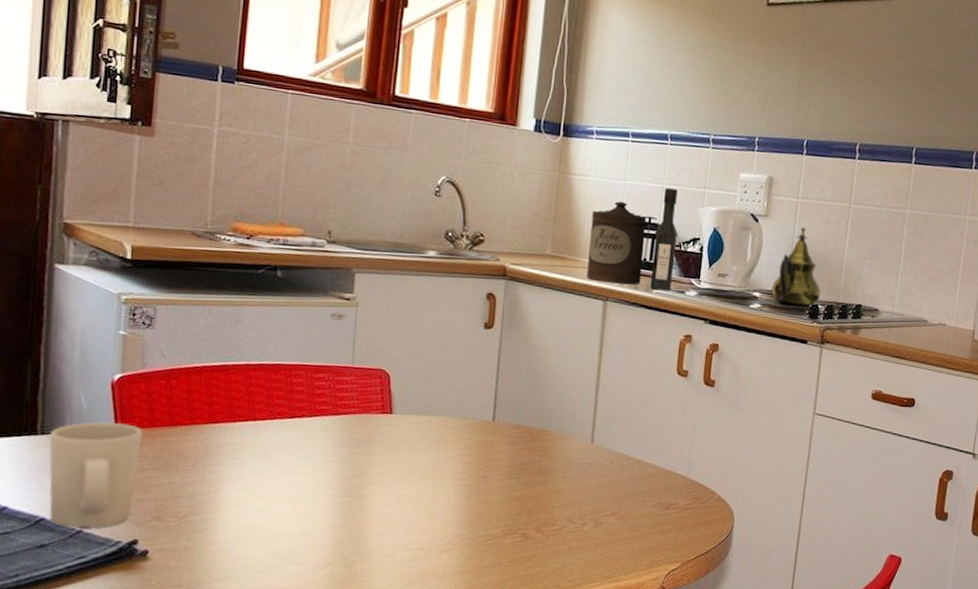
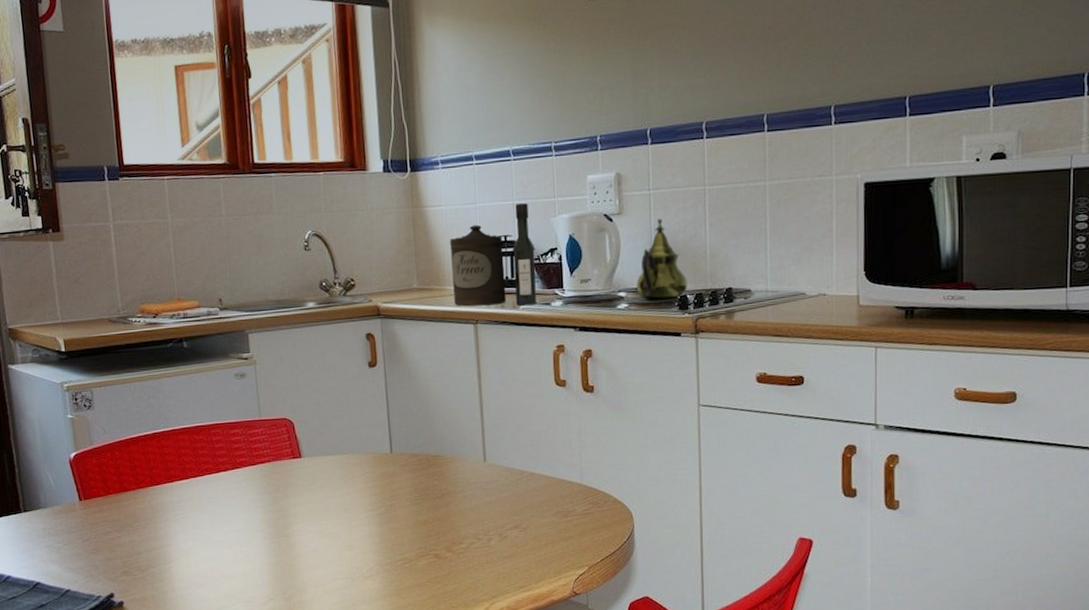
mug: present [48,422,144,529] -> none [30,494,105,589]

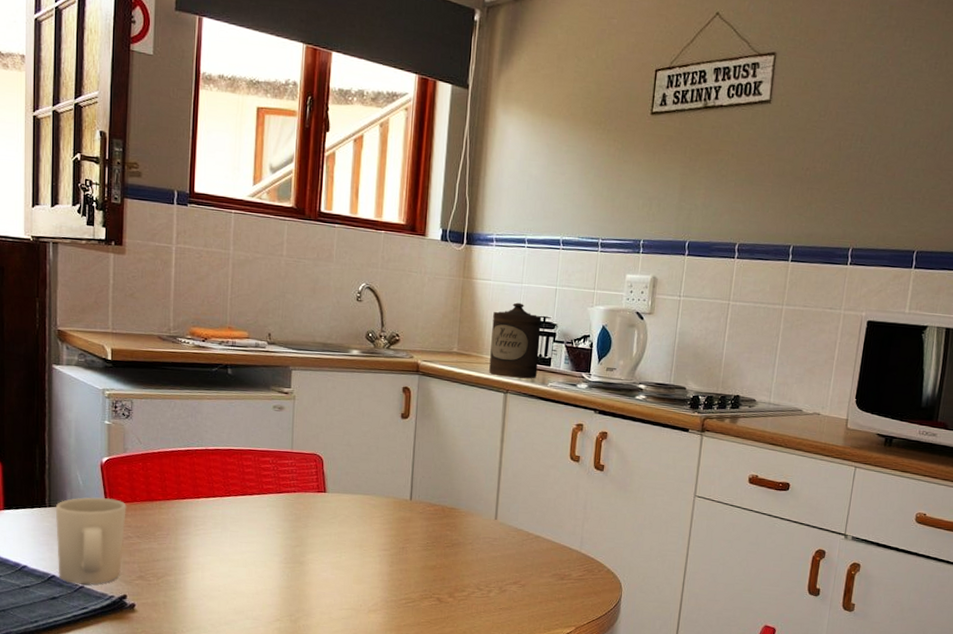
mug: none [30,494,105,589] -> present [55,497,128,585]
bottle: present [512,203,537,306] -> none [545,290,571,384]
teapot: present [636,218,687,303] -> none [655,323,701,400]

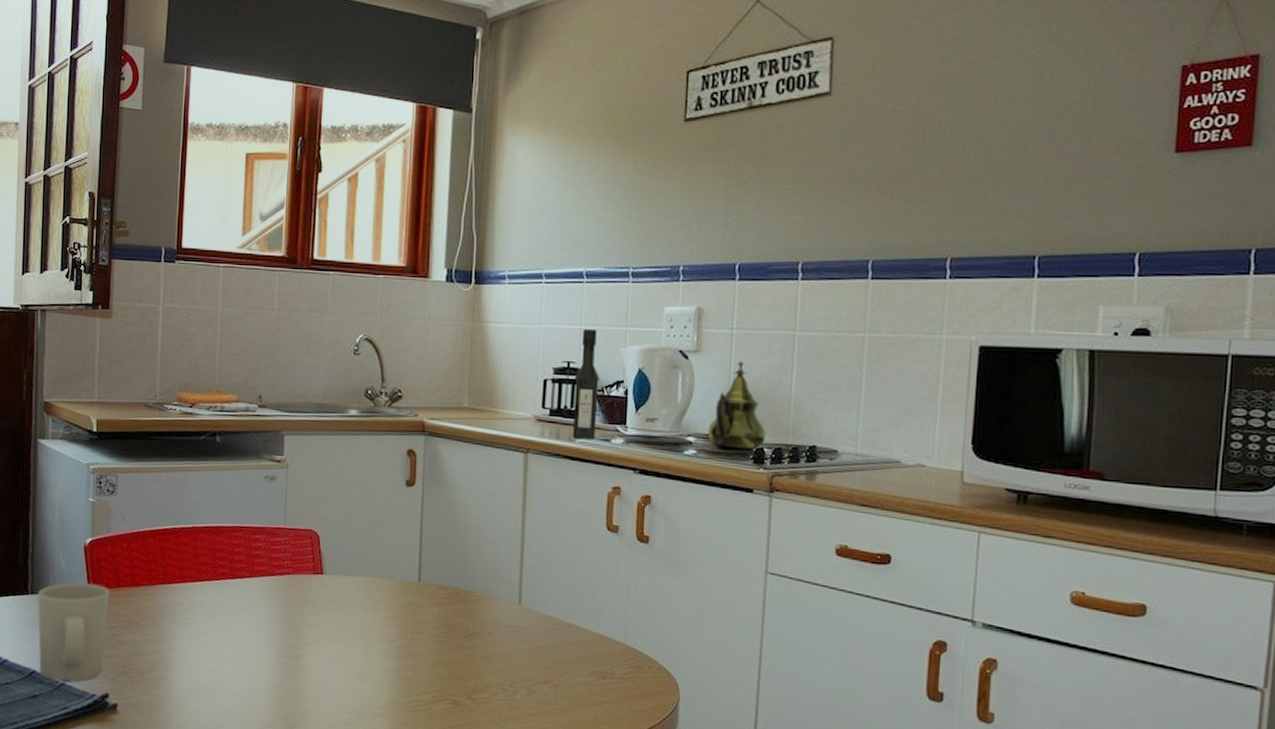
canister: present [489,302,542,378] -> none [506,347,565,435]
bottle: none [545,290,571,384] -> present [573,329,600,440]
teapot: none [655,323,701,400] -> present [707,361,766,454]

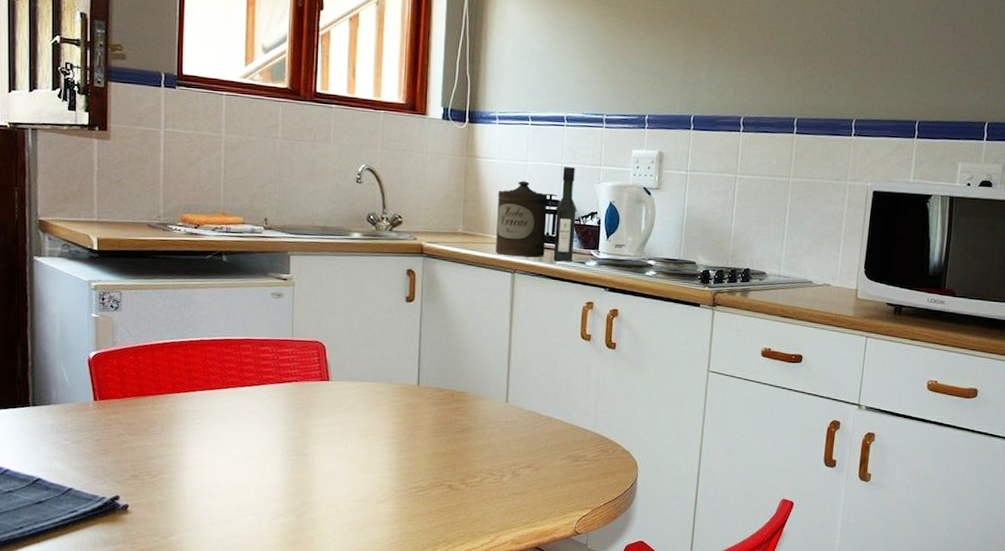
mug: present [37,582,111,682] -> none [39,394,118,487]
canister: none [506,347,565,435] -> present [495,180,548,257]
teapot: present [707,361,766,454] -> none [665,198,711,275]

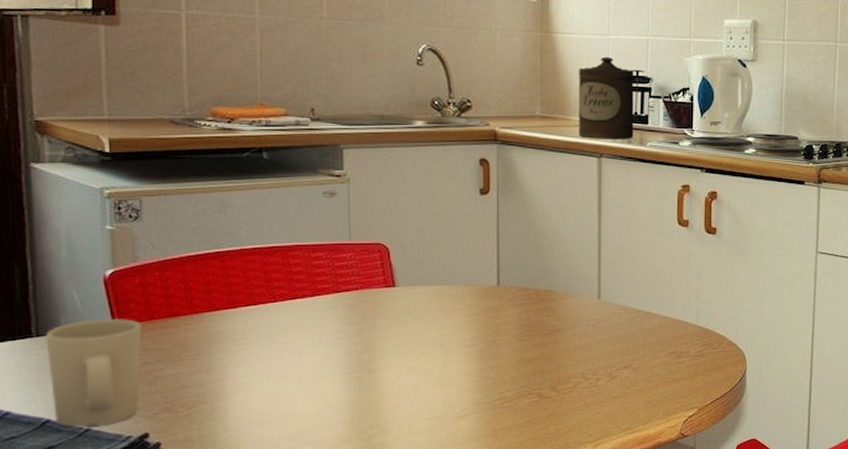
mug: none [39,394,118,487] -> present [45,318,143,428]
bottle: present [554,167,578,262] -> none [643,40,668,143]

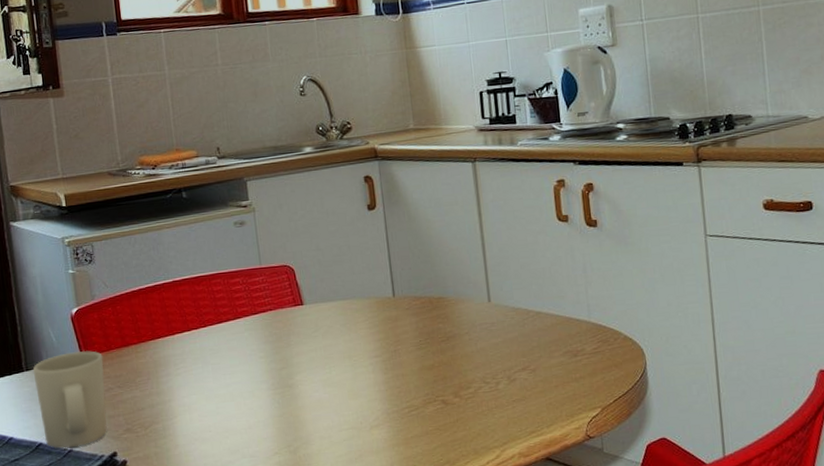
canister: present [579,56,634,140] -> none [444,62,504,145]

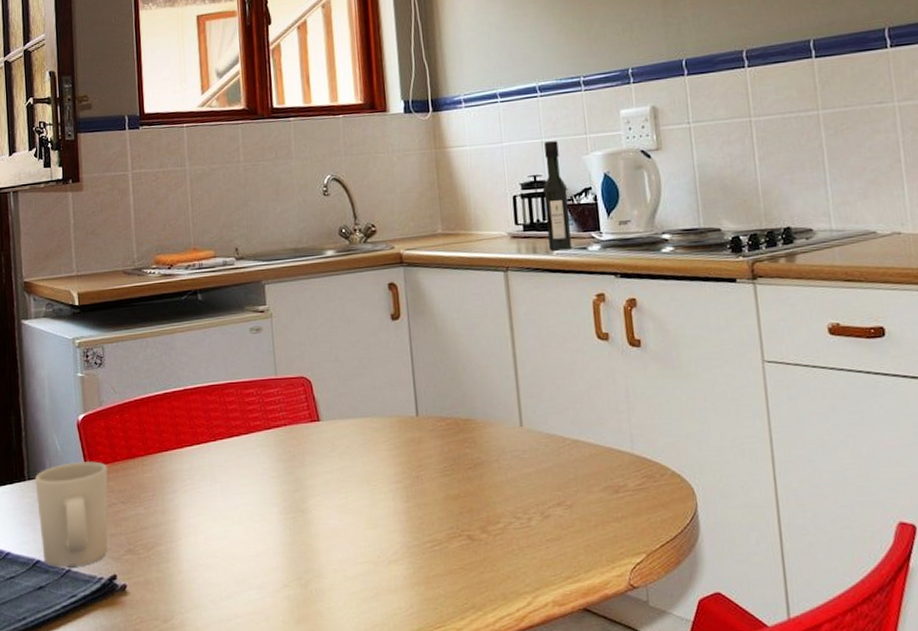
bottle: none [507,39,535,142] -> present [542,141,572,251]

